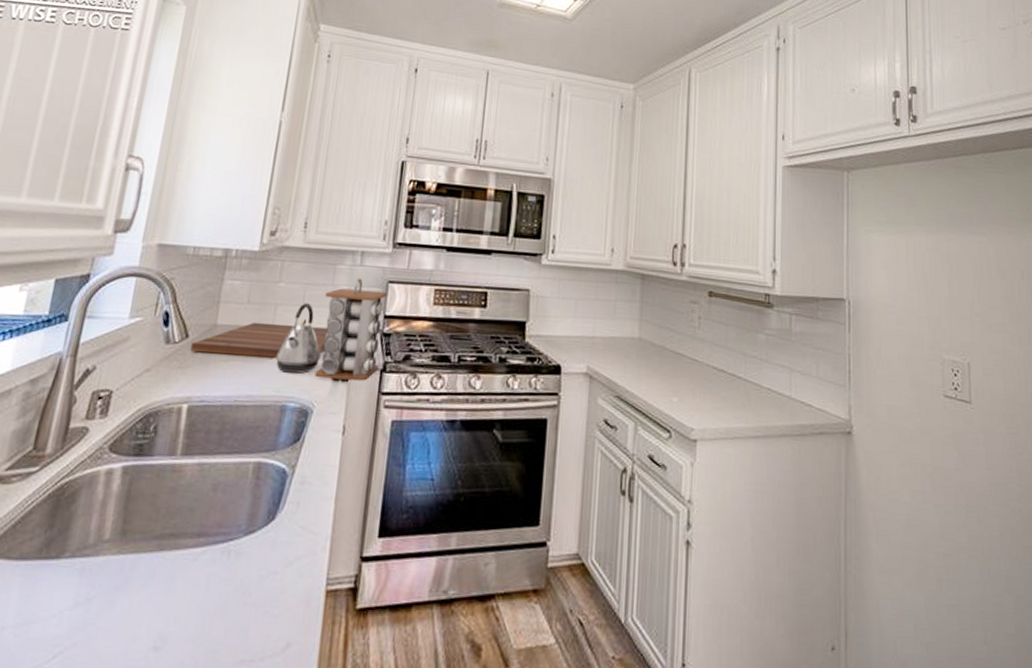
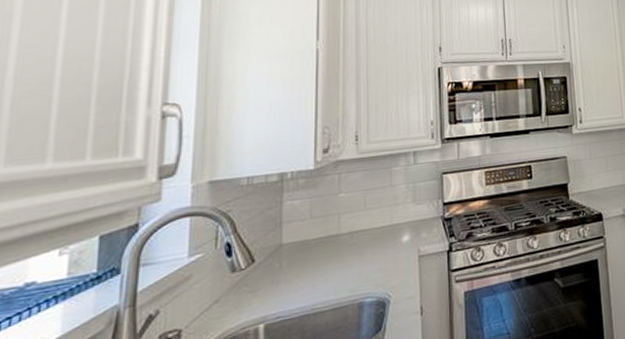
cutting board: present [190,322,328,358] -> none [259,225,393,275]
kettle: present [275,303,322,374] -> none [346,206,390,273]
spice rack: present [315,278,387,381] -> none [385,175,445,271]

